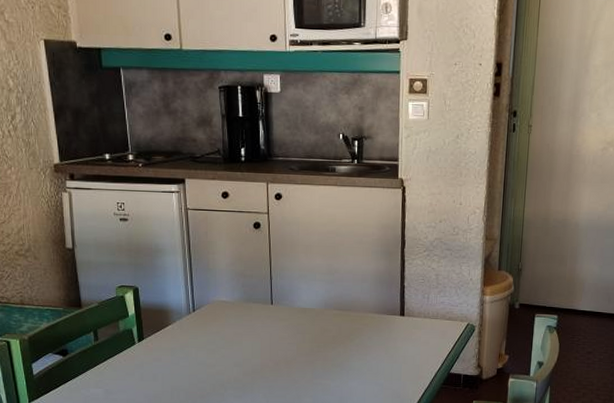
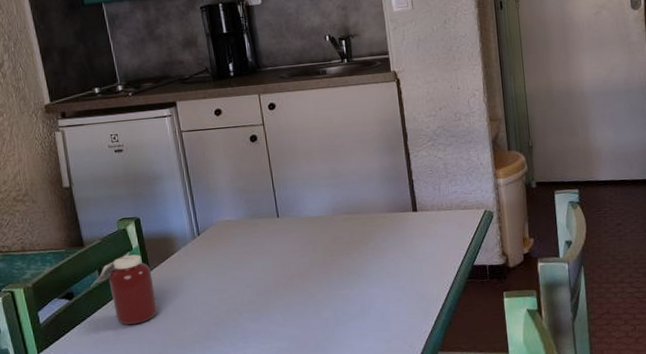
jar: none [85,318,147,387] -> present [90,251,158,325]

